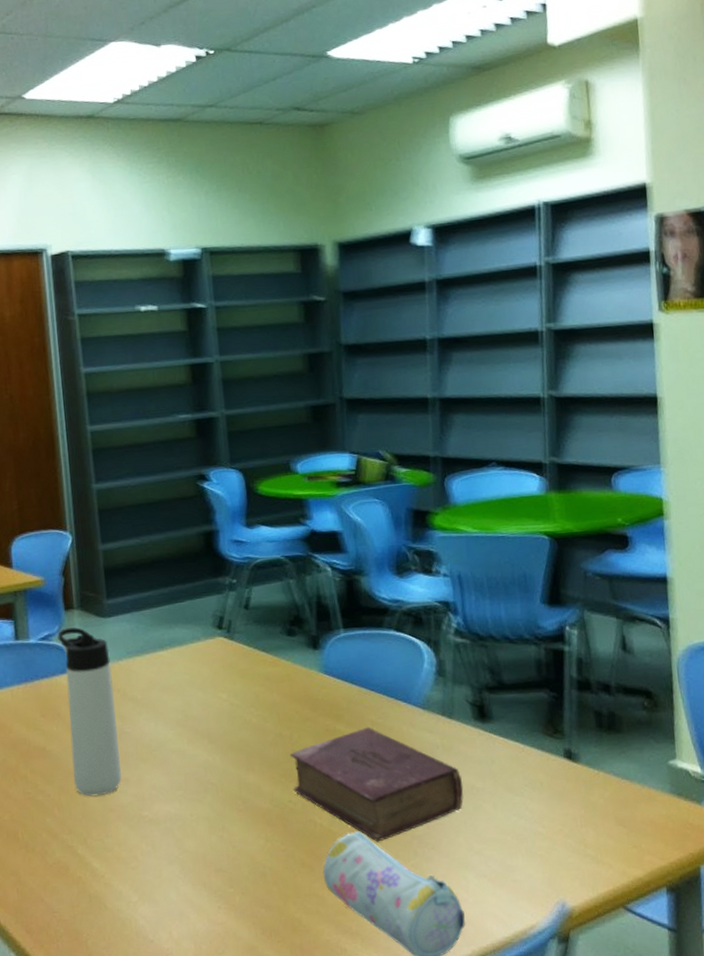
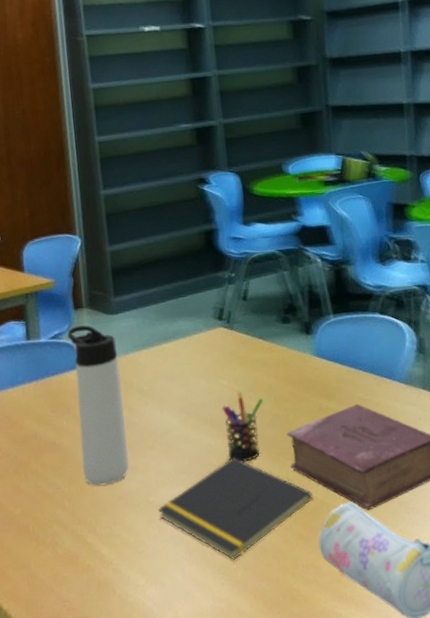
notepad: none [151,776,317,884] -> present [157,457,313,560]
pen holder: none [220,706,265,782] -> present [222,391,263,463]

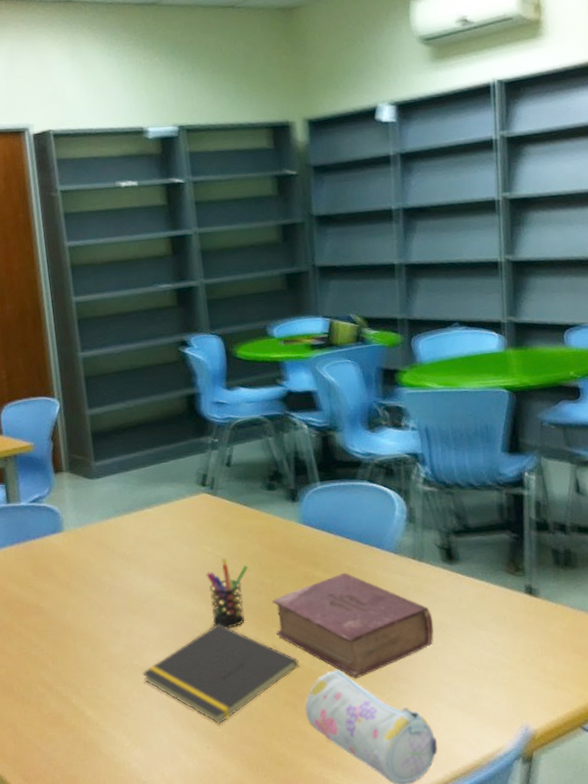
thermos bottle: present [67,325,129,486] -> none [48,489,113,649]

